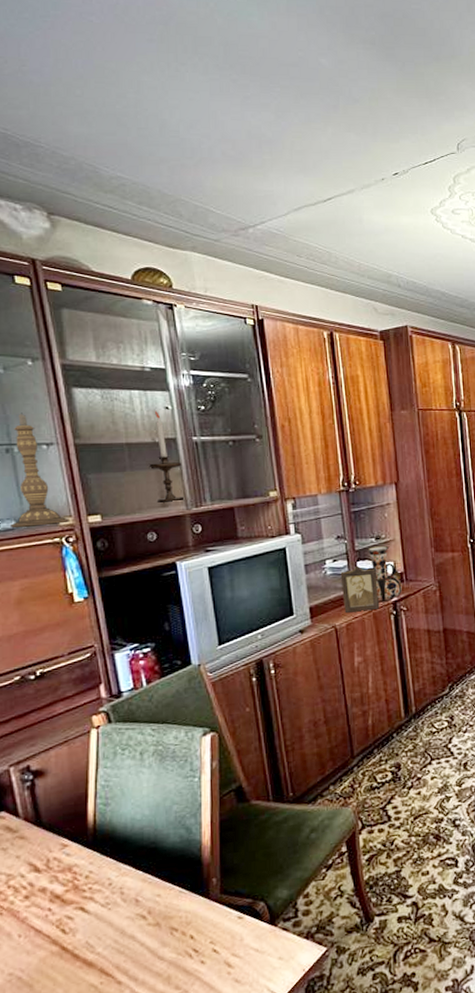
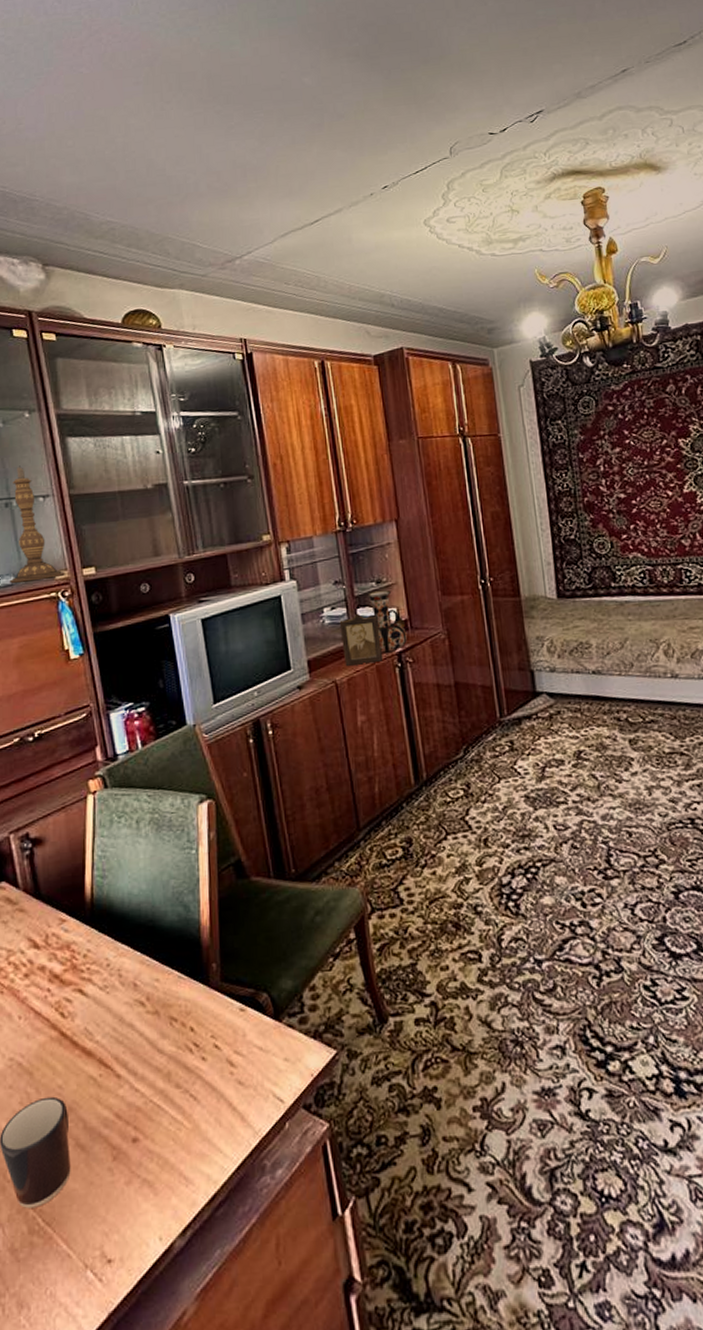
candlestick: present [149,410,183,502] -> none [141,455,176,552]

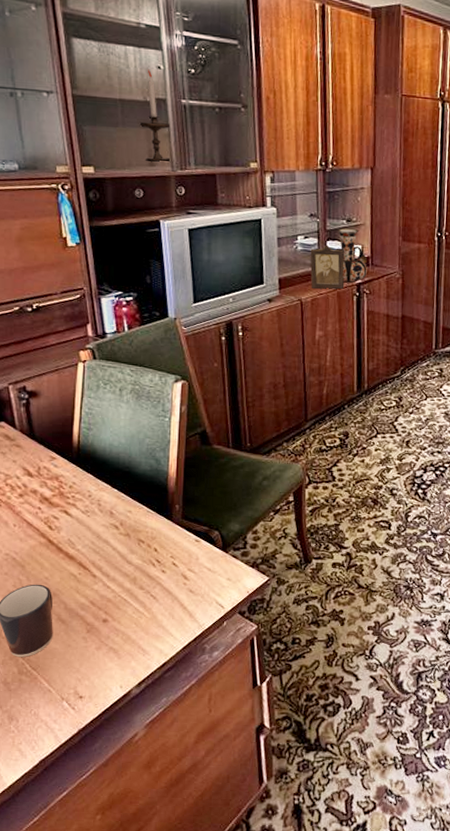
candlestick: present [10,466,65,583] -> none [13,58,65,171]
candlestick: none [141,455,176,552] -> present [139,69,170,162]

